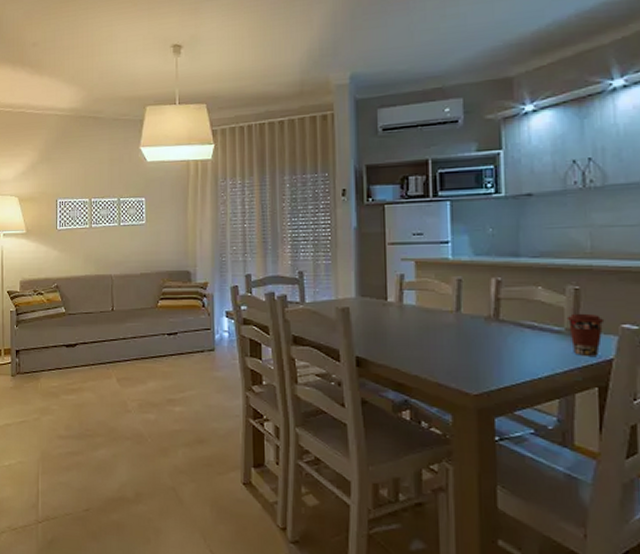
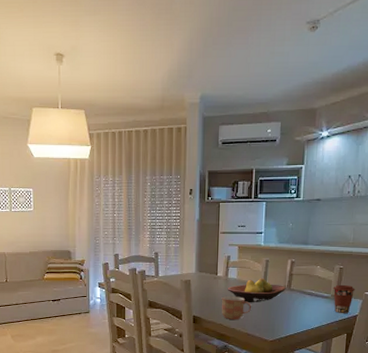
mug: none [395,330,440,363] -> present [221,296,251,319]
fruit bowl: none [403,304,491,340] -> present [227,278,286,303]

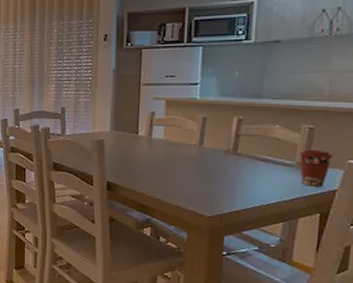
mug: present [221,296,251,319] -> none [143,160,182,188]
fruit bowl: present [227,278,286,303] -> none [150,139,230,170]

